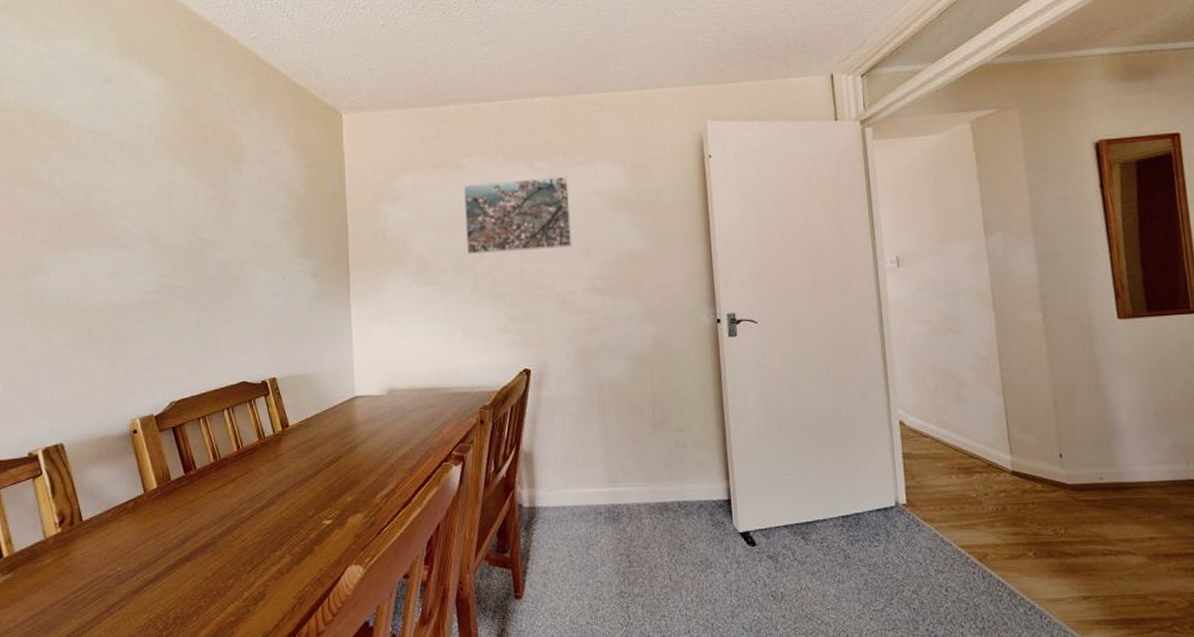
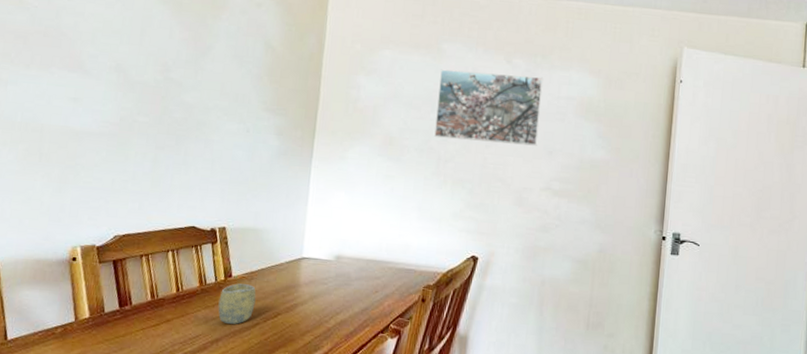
cup: none [279,431,316,475] -> present [218,283,256,325]

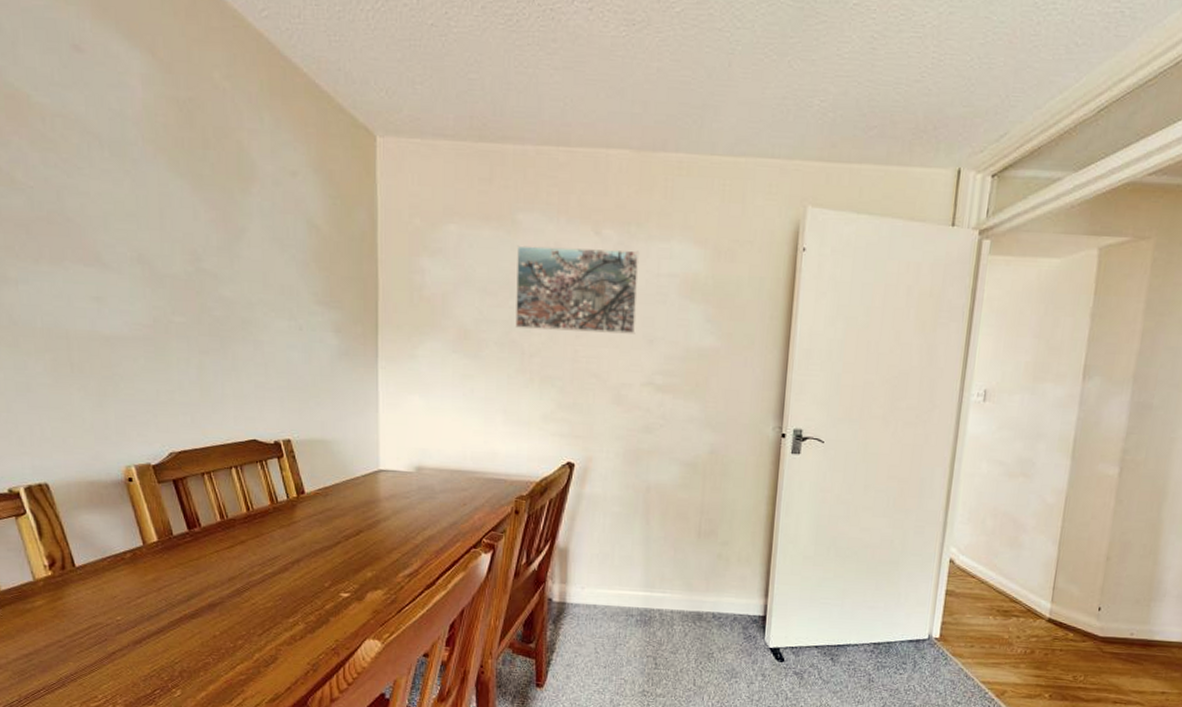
cup: present [218,283,256,325] -> none [294,500,334,544]

